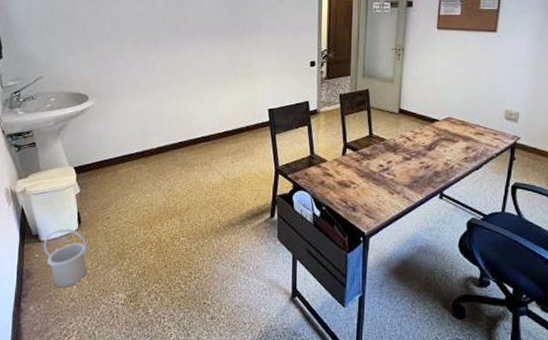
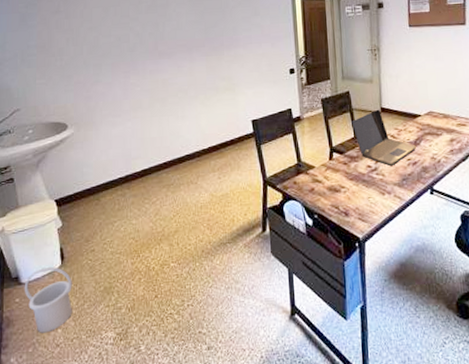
laptop: none [368,110,431,168] -> present [351,109,417,167]

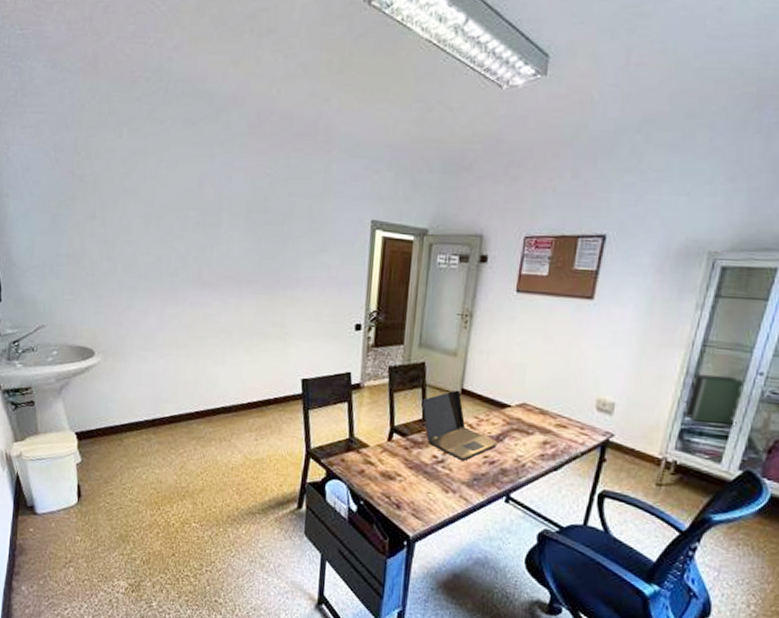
bucket: present [24,267,72,333] -> none [38,502,88,569]

